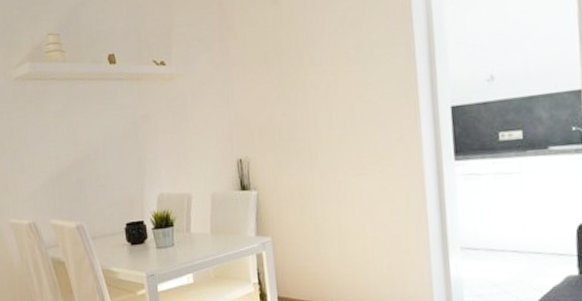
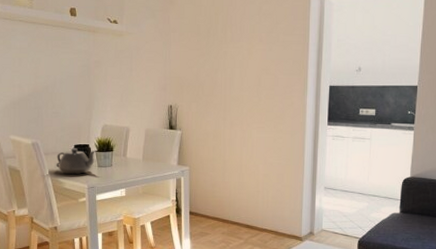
teapot: none [106,227,153,261] -> present [56,148,96,174]

